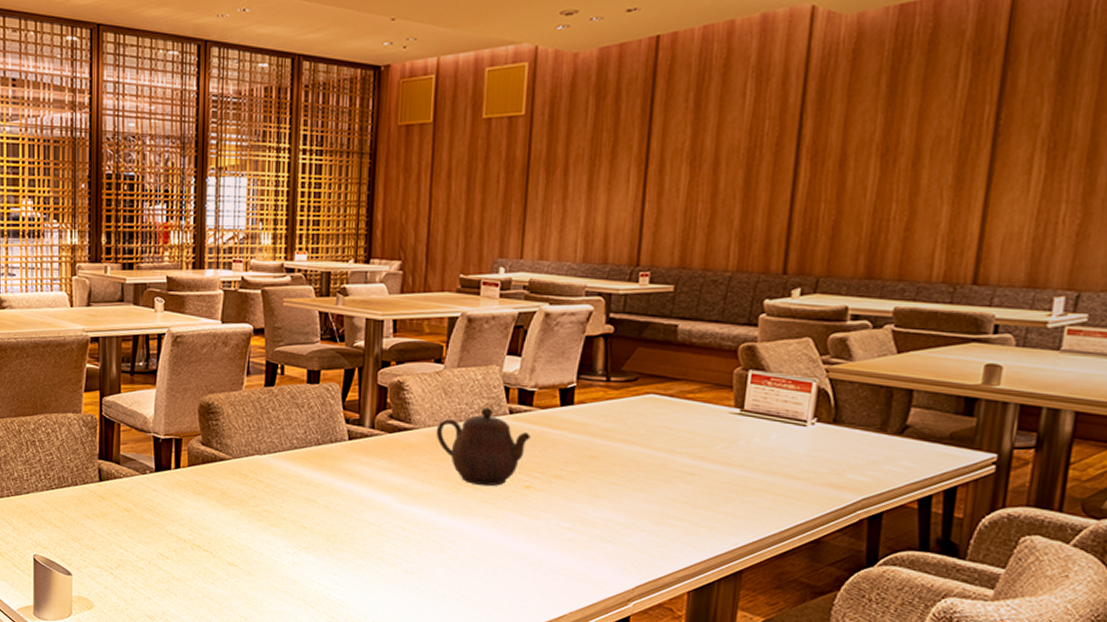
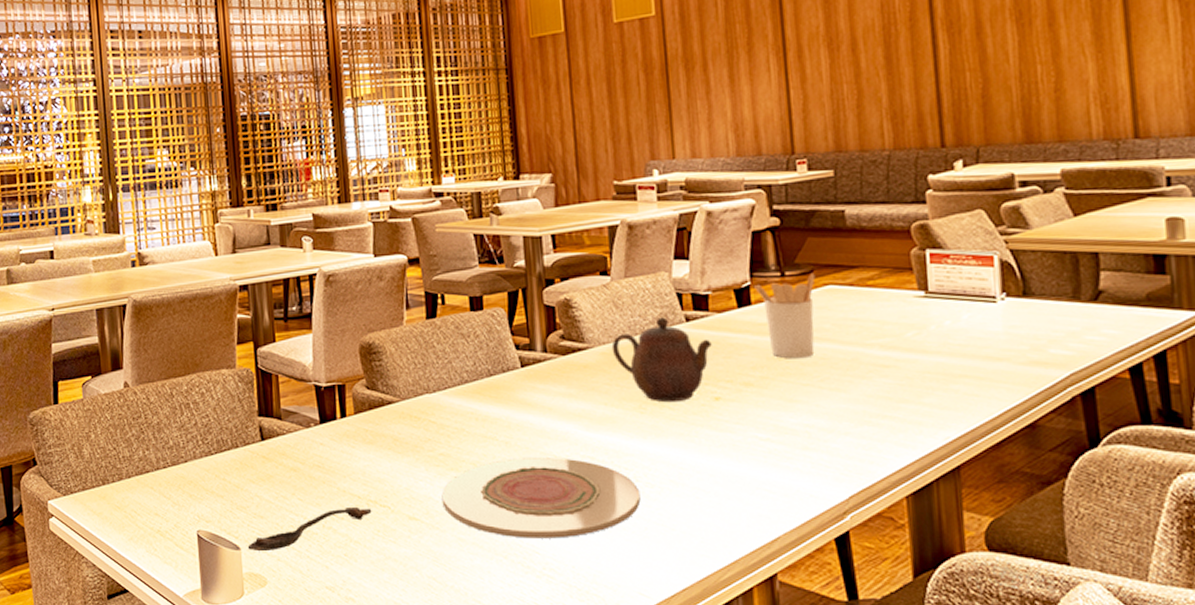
spoon: none [78,548,195,580] -> present [247,506,372,552]
plate: none [260,521,444,596] -> present [441,458,641,539]
utensil holder: none [579,380,639,459] -> present [754,272,816,359]

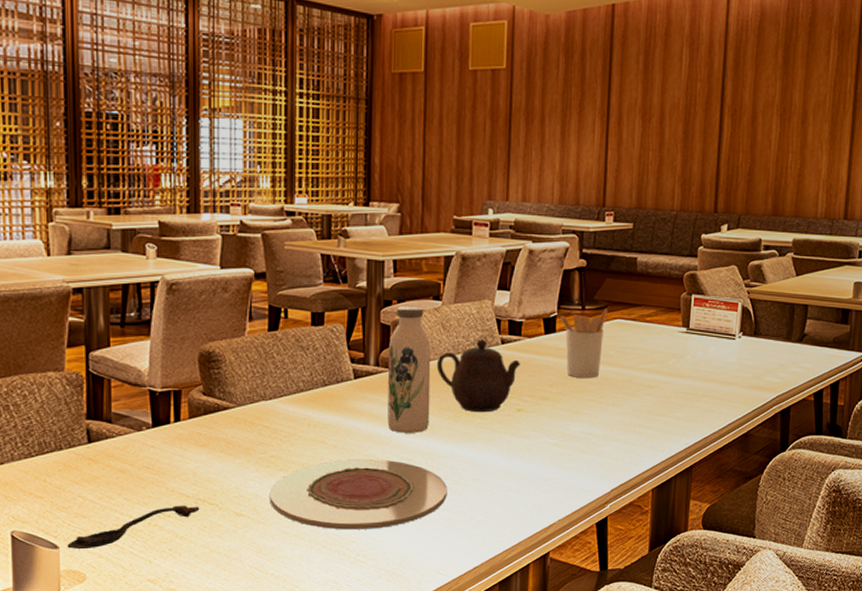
water bottle: none [555,283,611,427] -> present [387,305,431,433]

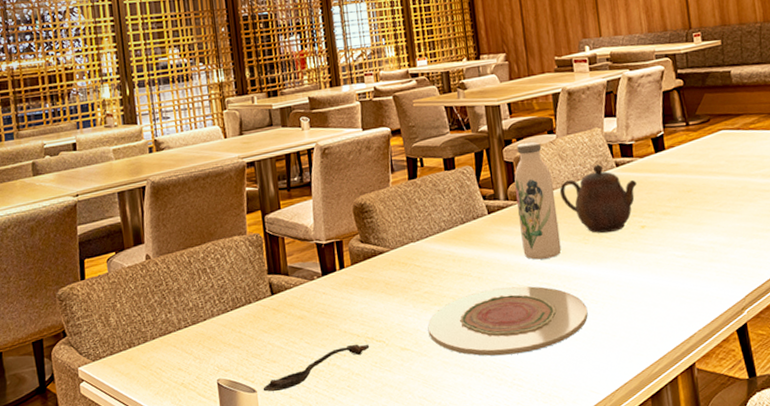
utensil holder: present [560,307,608,379] -> none [667,121,714,191]

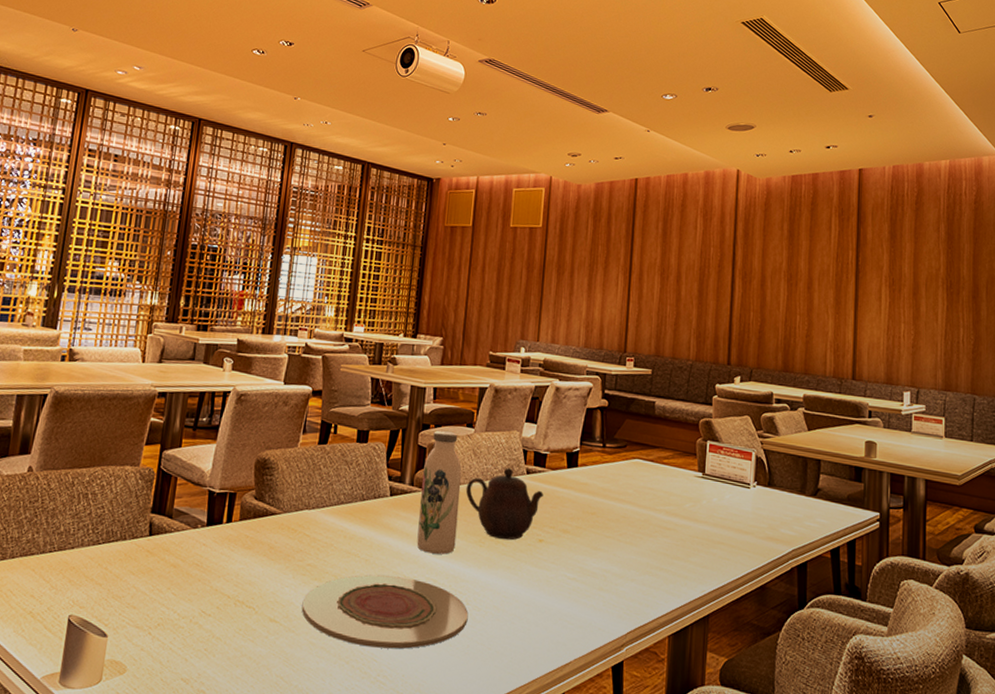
spoon: present [263,344,370,392] -> none [114,604,238,641]

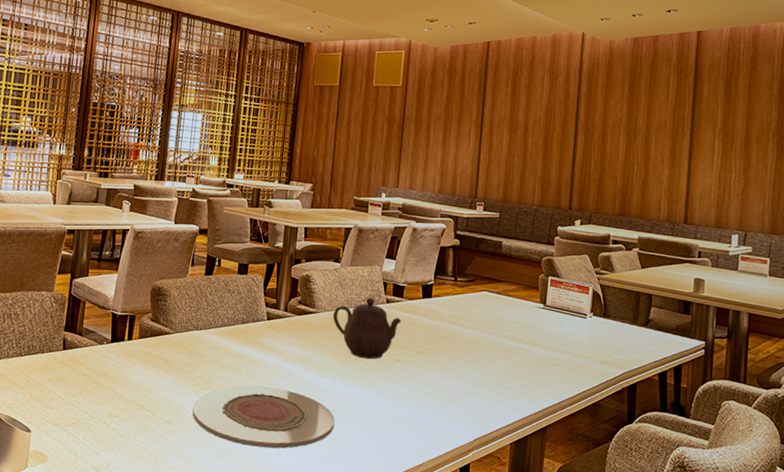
water bottle: present [417,430,462,555] -> none [290,264,329,370]

